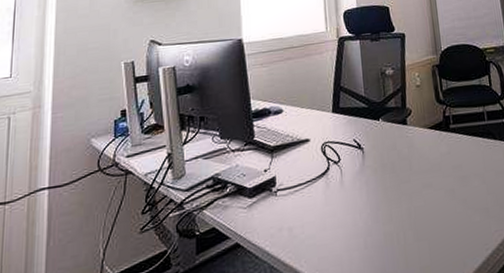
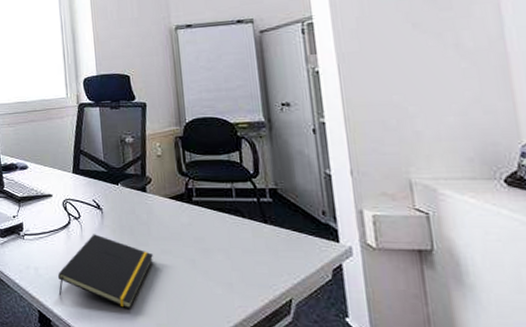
notepad: none [316,177,415,257] -> present [58,234,153,309]

